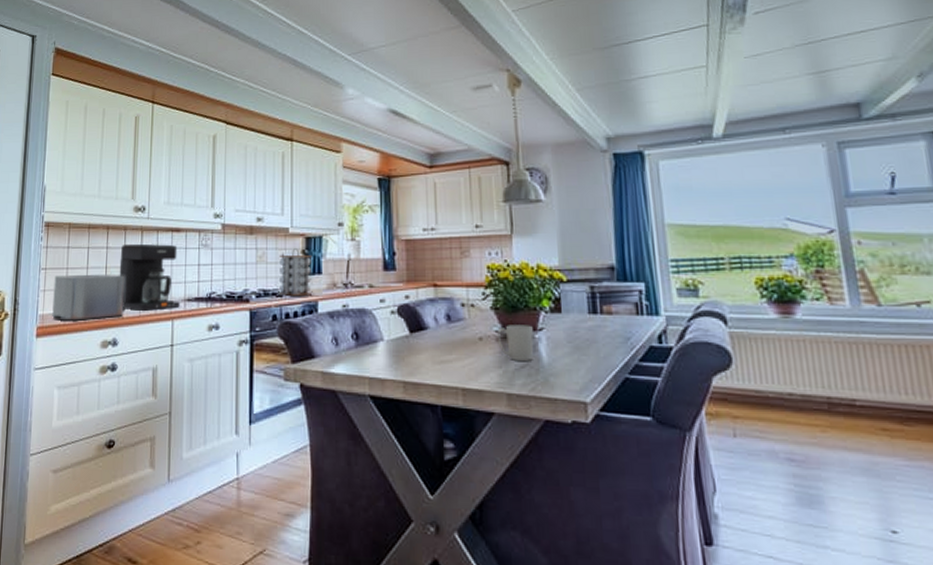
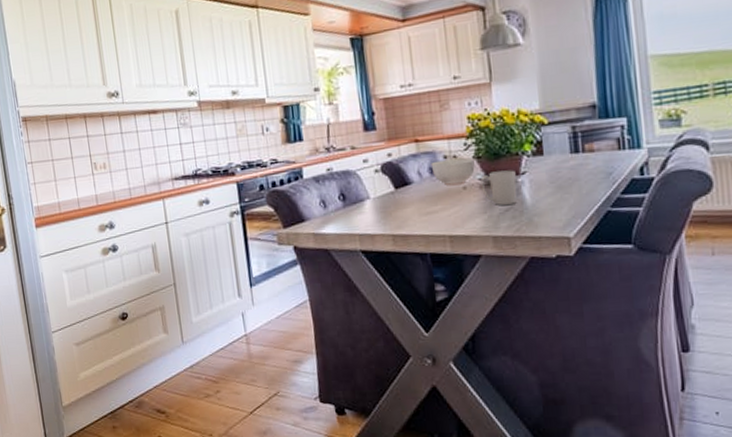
toaster: present [52,274,125,322] -> none [41,161,116,211]
coffee maker: present [119,244,180,311] -> none [101,126,168,194]
spice rack: present [278,248,313,297] -> none [259,118,295,167]
bowl: none [448,308,492,335] -> present [431,158,475,186]

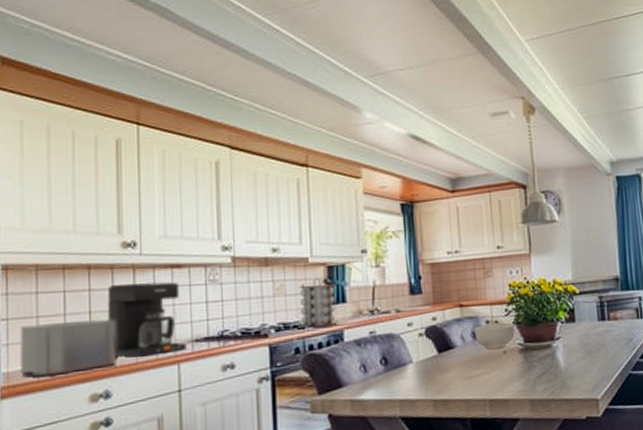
toaster: none [41,161,116,211] -> present [20,319,118,378]
coffee maker: none [101,126,168,194] -> present [107,281,187,357]
spice rack: none [259,118,295,167] -> present [300,278,336,329]
mug: present [481,170,517,205] -> none [520,335,552,369]

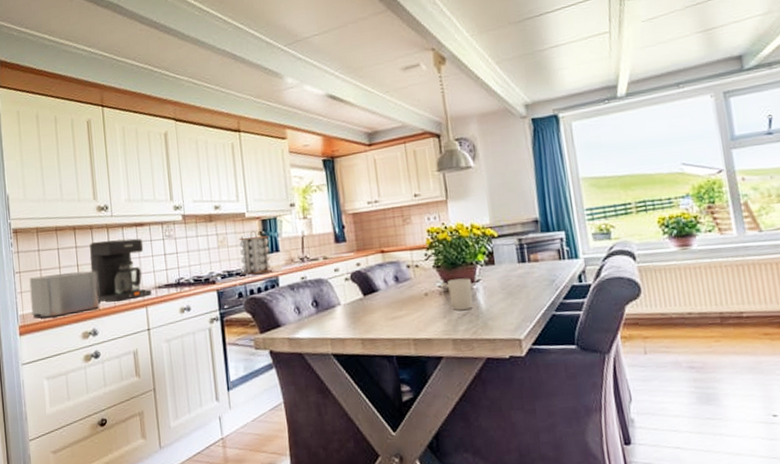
bowl: present [474,323,515,350] -> none [395,267,435,293]
mug: none [520,335,552,369] -> present [440,278,473,310]

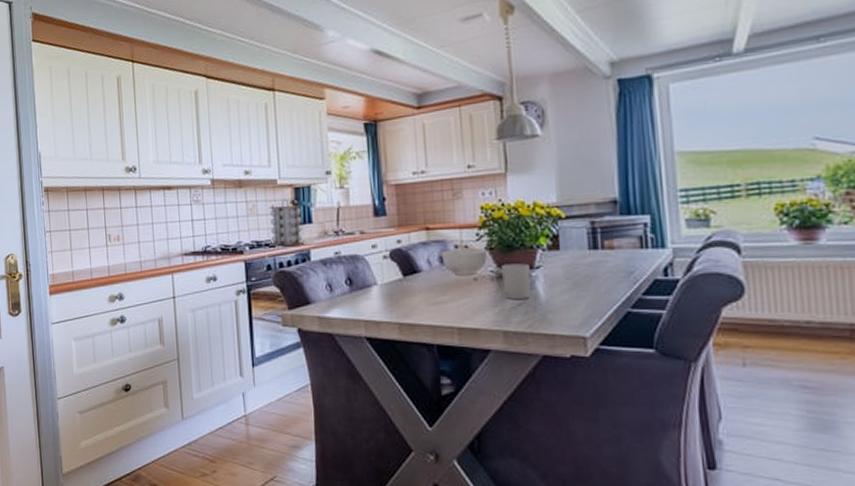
toaster: present [29,270,101,319] -> none [59,233,128,280]
coffee maker: present [90,238,152,302] -> none [117,202,178,267]
bowl: none [395,267,435,293] -> present [441,248,487,277]

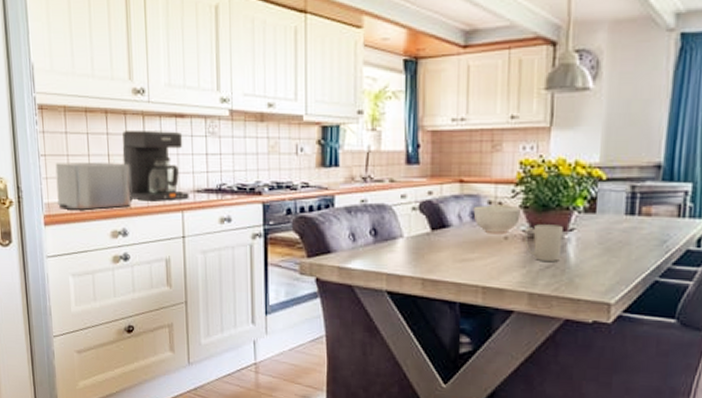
toaster: none [59,233,128,280] -> present [55,162,133,211]
coffee maker: none [117,202,178,267] -> present [122,131,189,201]
spice rack: present [270,199,303,247] -> none [292,138,329,191]

